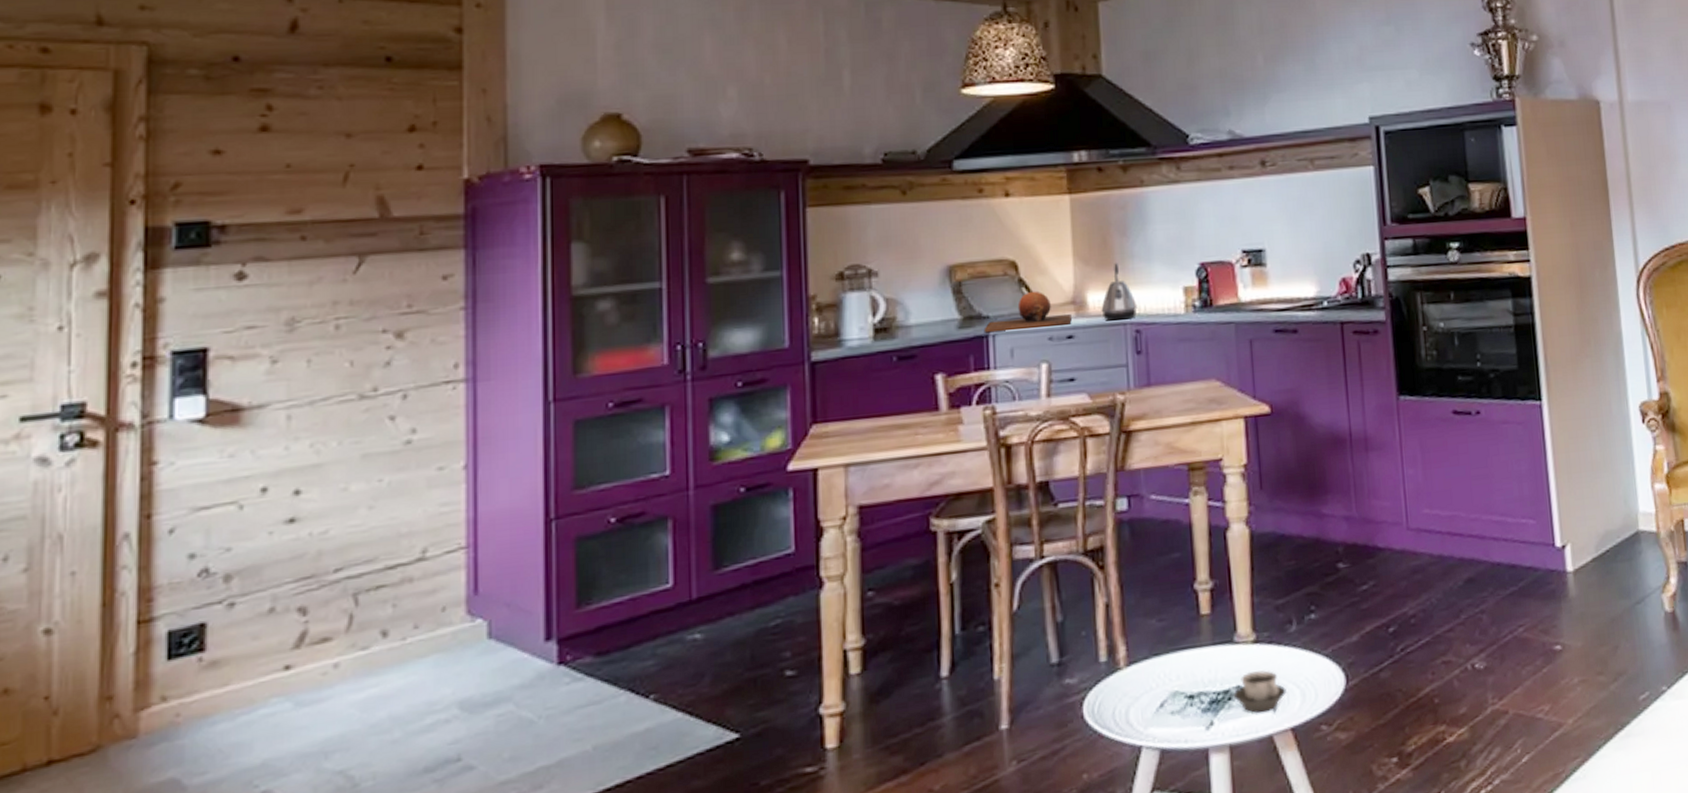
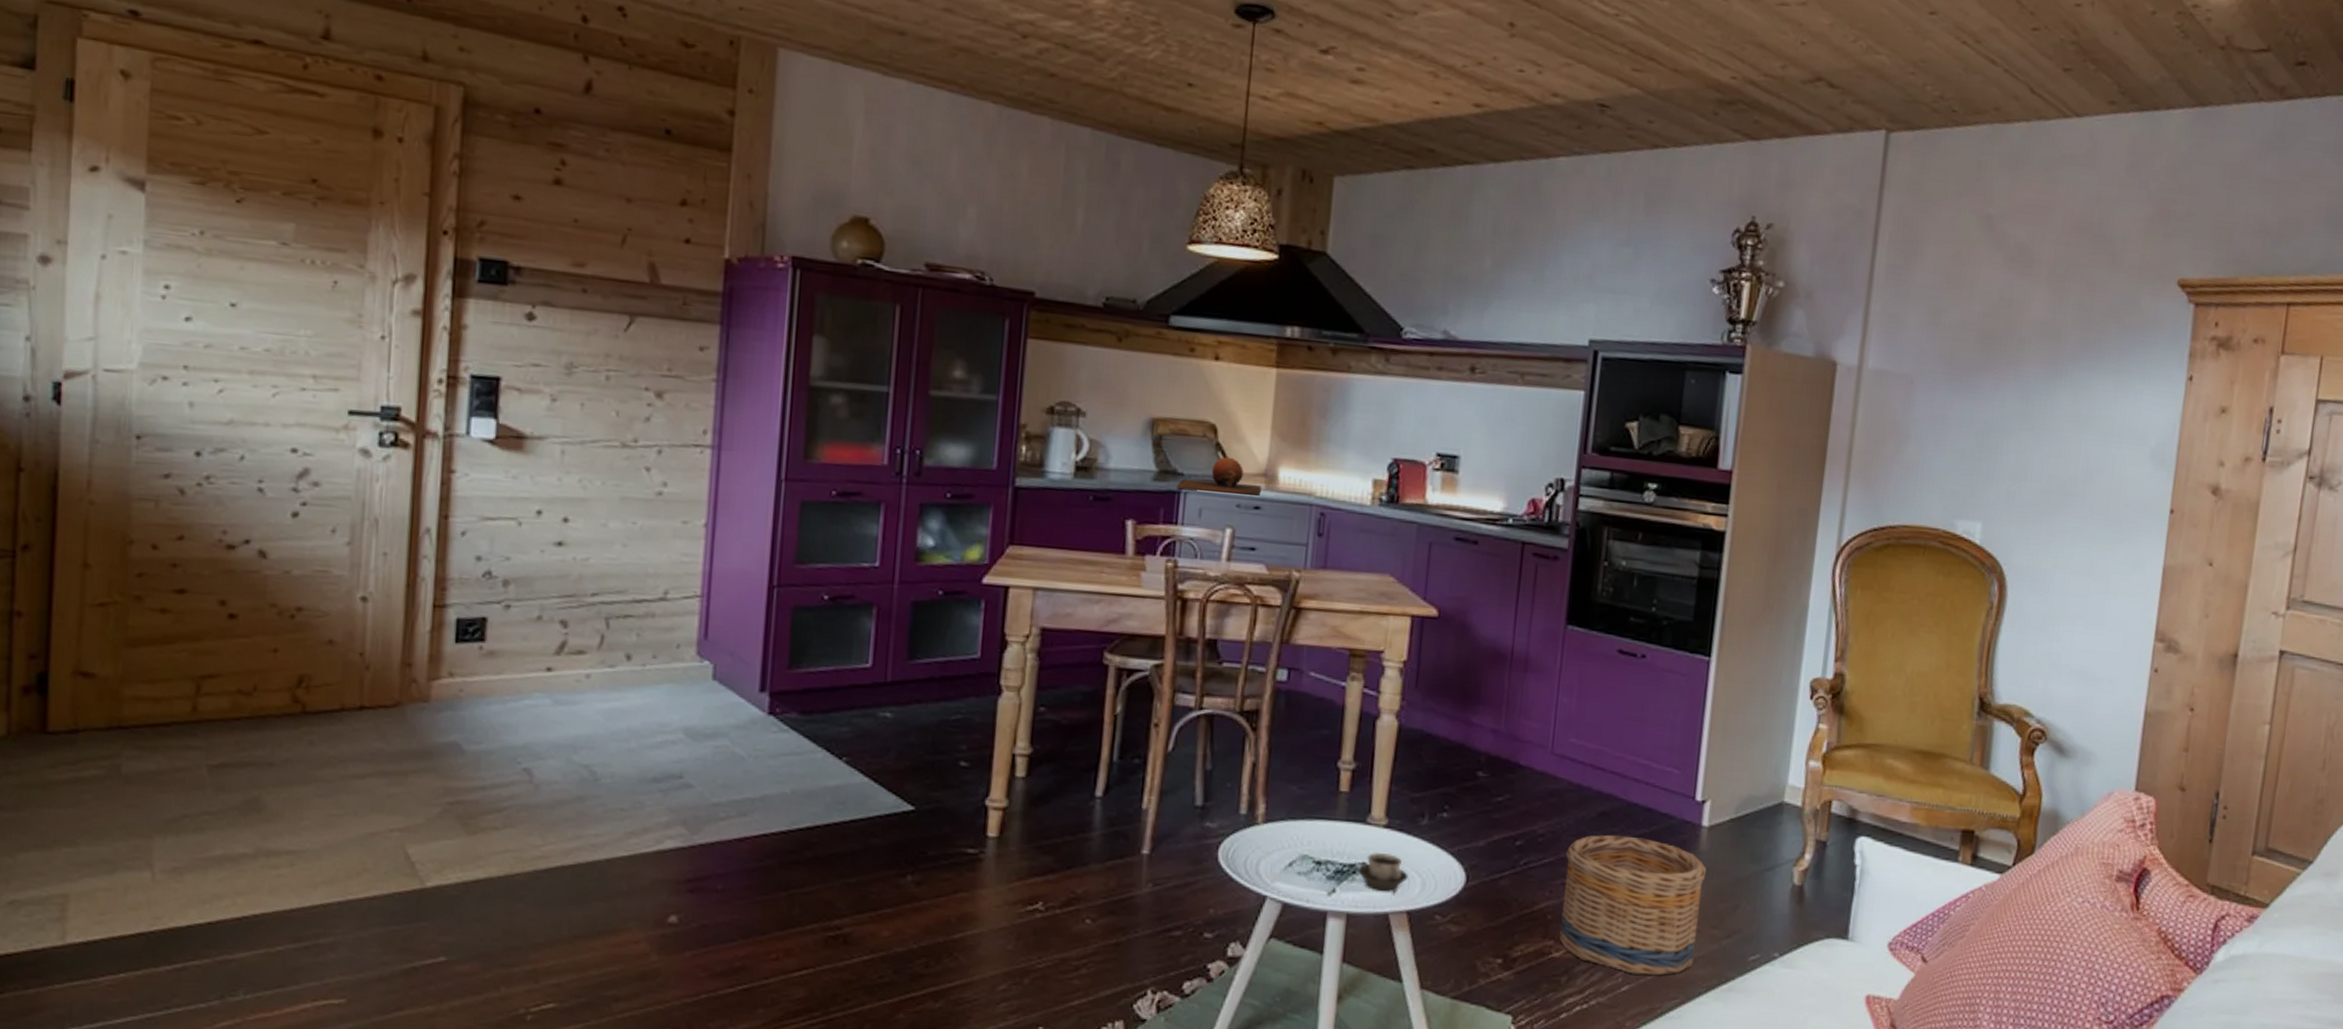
kettle: present [1101,263,1138,321] -> none [1290,444,1326,501]
basket: none [1440,596,1587,742] -> present [1559,834,1707,976]

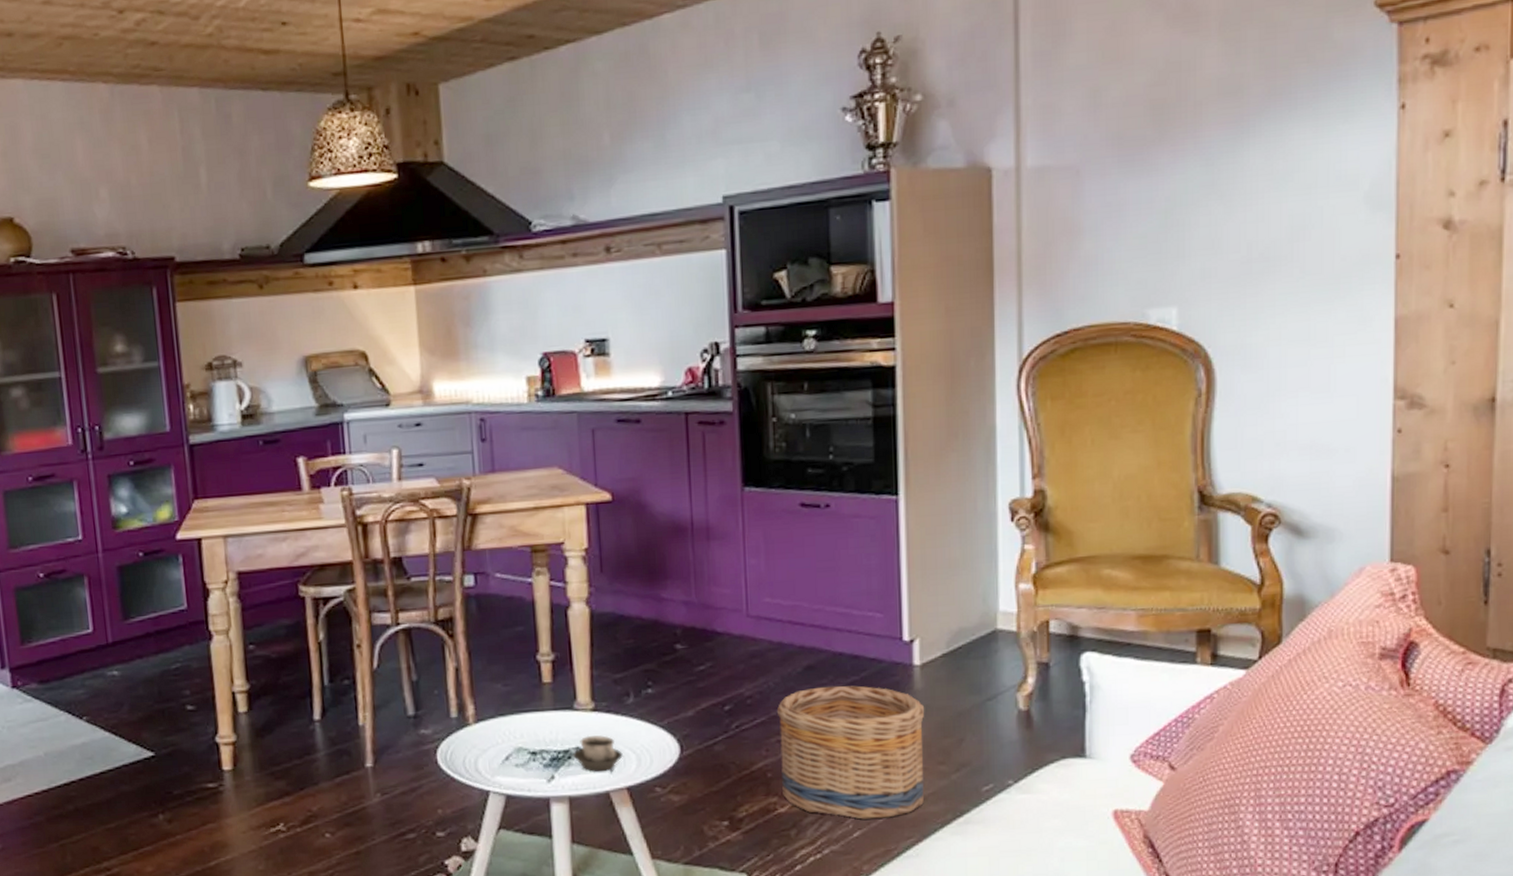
chopping board: present [1176,456,1261,496] -> none [338,380,419,420]

